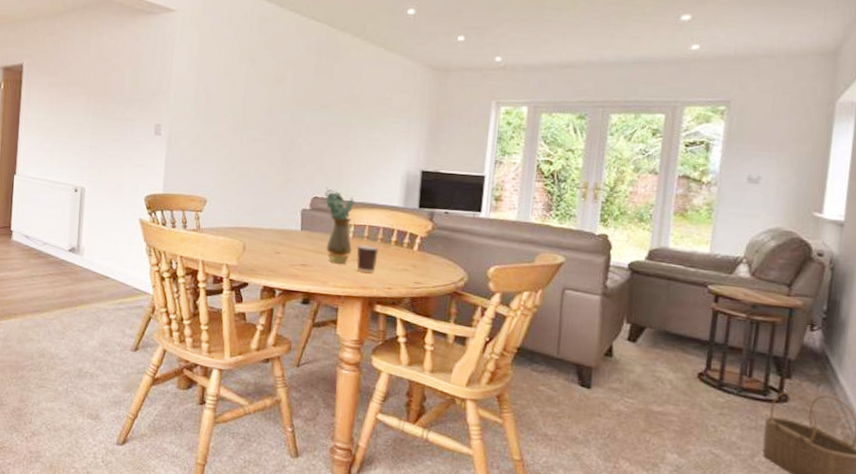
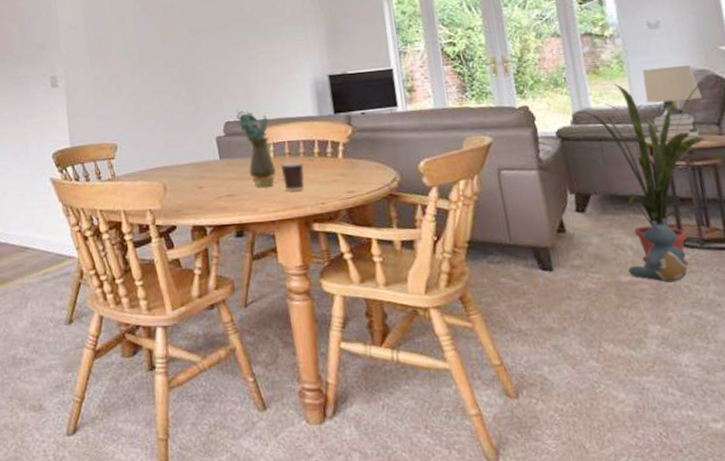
house plant: none [653,229,784,408] -> present [576,84,705,266]
stuffed animal: none [662,362,721,420] -> present [628,218,688,283]
books: none [724,267,769,296] -> present [652,113,700,143]
table lamp: none [725,221,782,286] -> present [642,65,703,129]

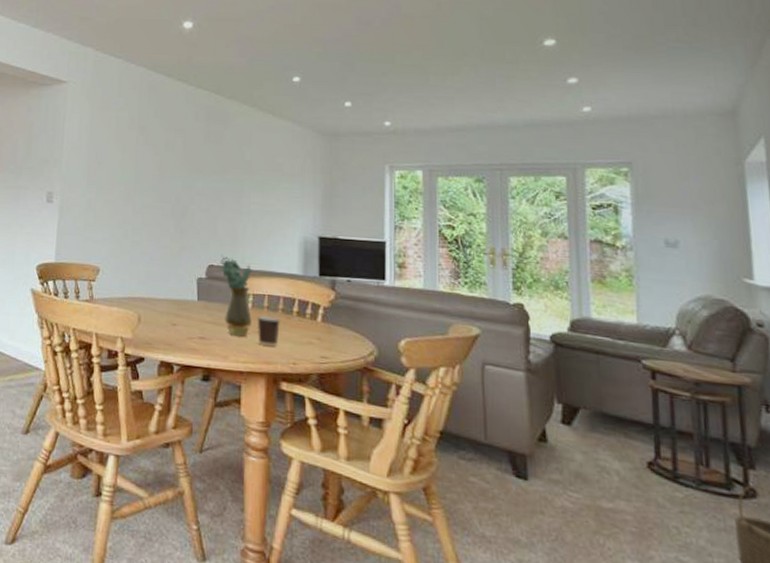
house plant: present [576,84,705,266] -> none [575,298,719,505]
stuffed animal: present [628,218,688,283] -> none [611,449,678,520]
table lamp: present [642,65,703,129] -> none [653,288,718,360]
books: present [652,113,700,143] -> none [658,339,710,372]

